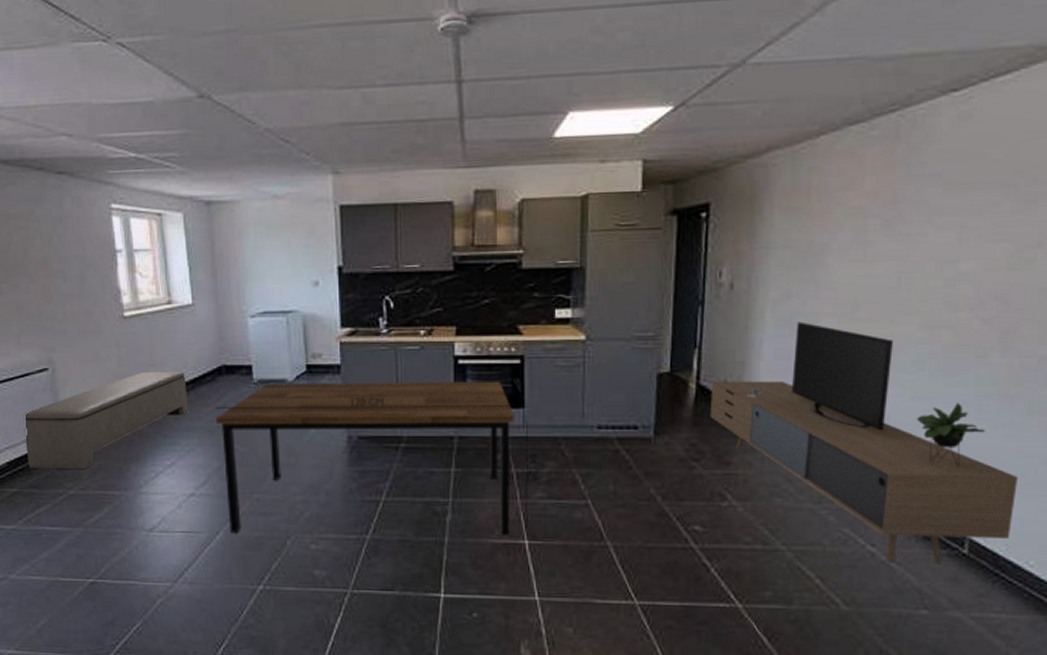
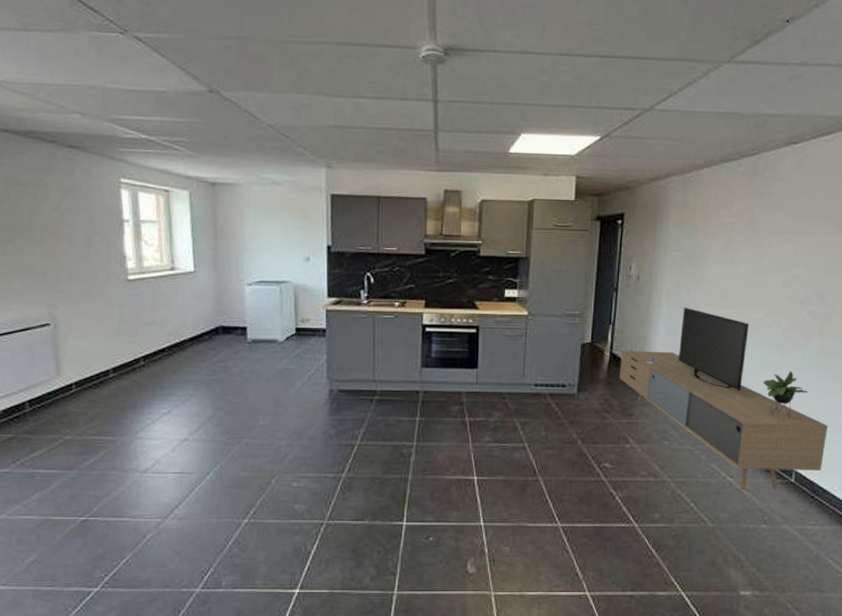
bench: present [23,371,189,469] -> none [22,329,186,416]
dining table: present [215,378,538,535] -> none [211,343,487,474]

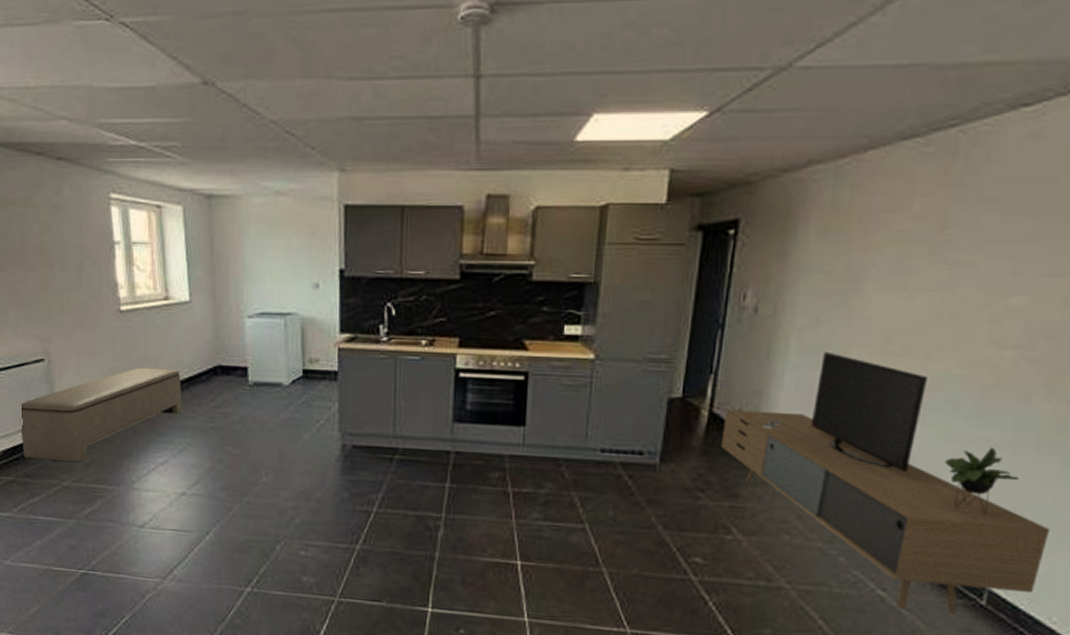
bench: none [22,329,186,416] -> present [19,367,183,462]

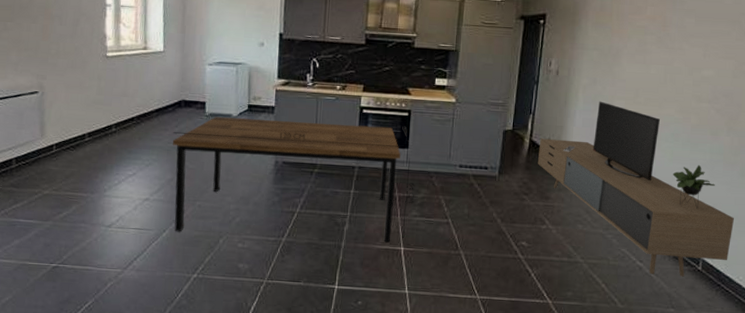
bench: present [19,367,183,462] -> none [11,100,152,174]
dining table: none [209,387,536,554] -> present [172,117,415,243]

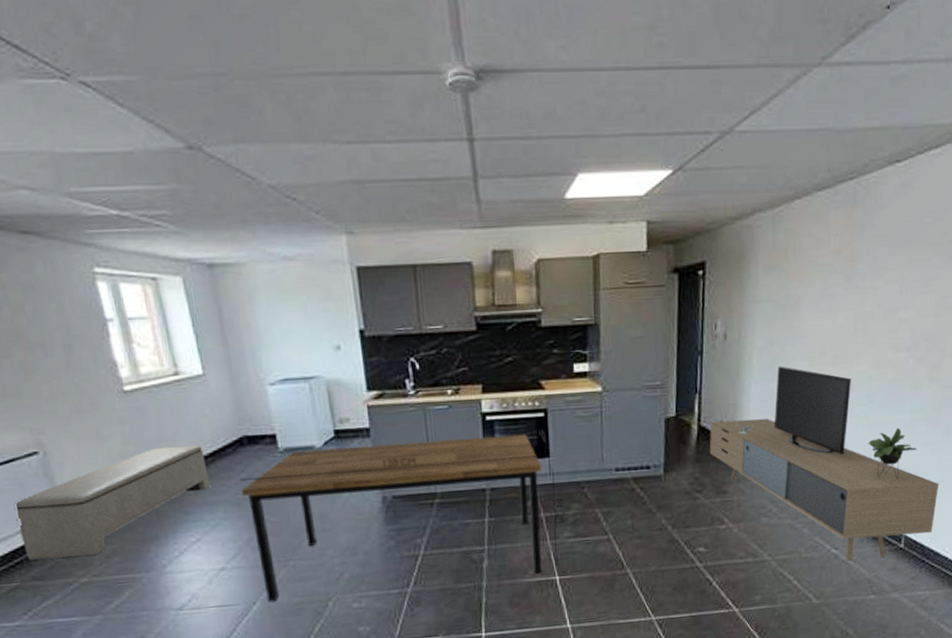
bench: none [11,100,152,174] -> present [13,445,211,560]

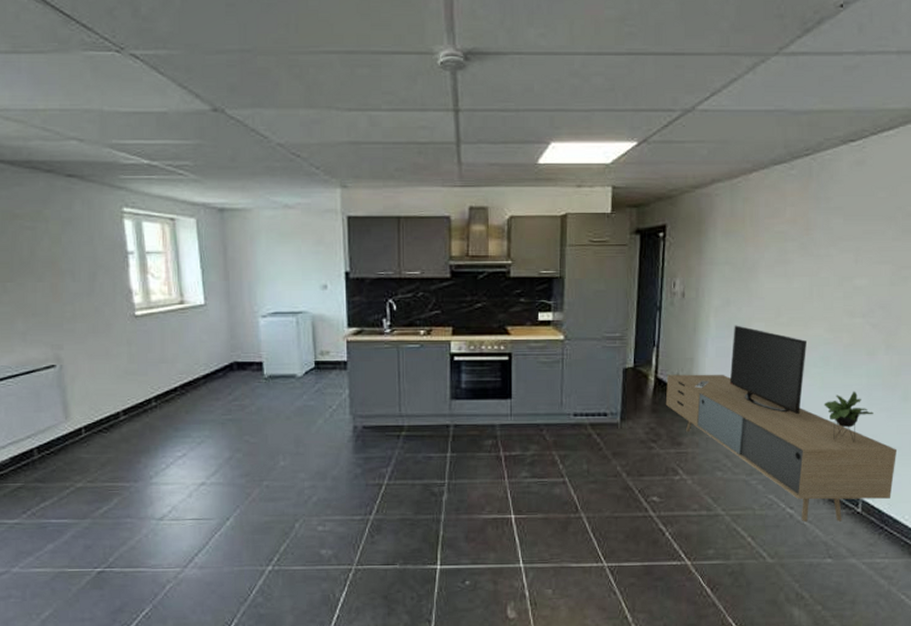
bench: present [13,445,211,560] -> none [28,367,200,463]
dining table: present [239,430,565,602] -> none [226,372,523,519]

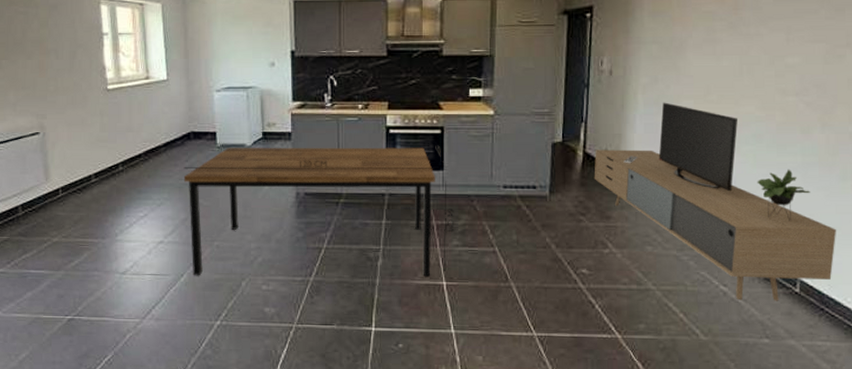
dining table: none [226,372,523,519] -> present [183,145,455,277]

